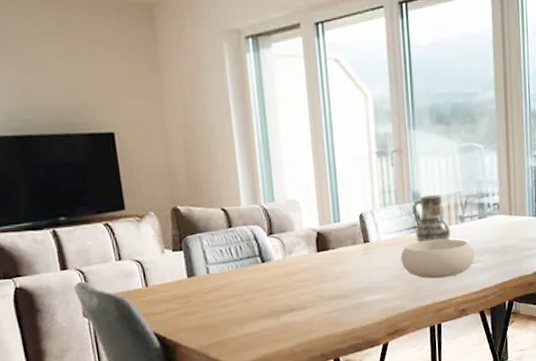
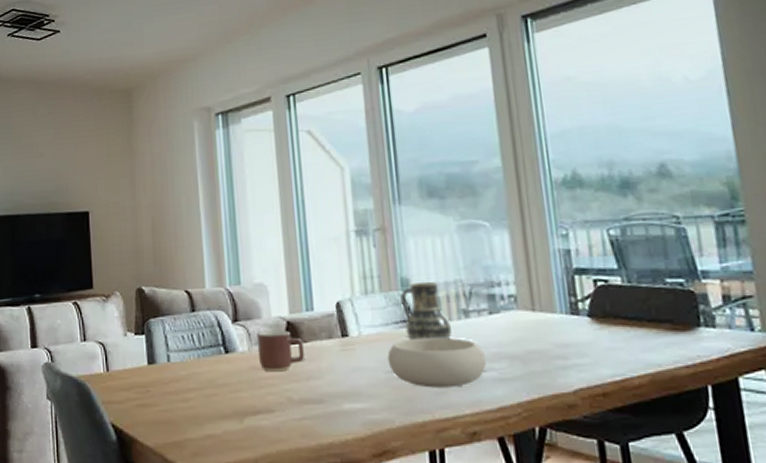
mug: none [290,239,332,276] -> present [256,329,304,372]

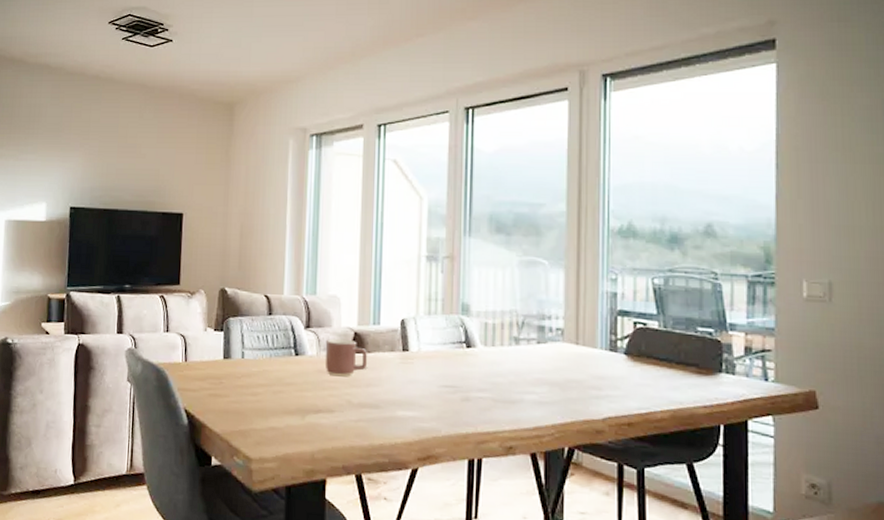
bowl: present [387,337,487,388] -> none [441,358,530,406]
vase: present [400,281,452,341] -> none [460,308,503,363]

